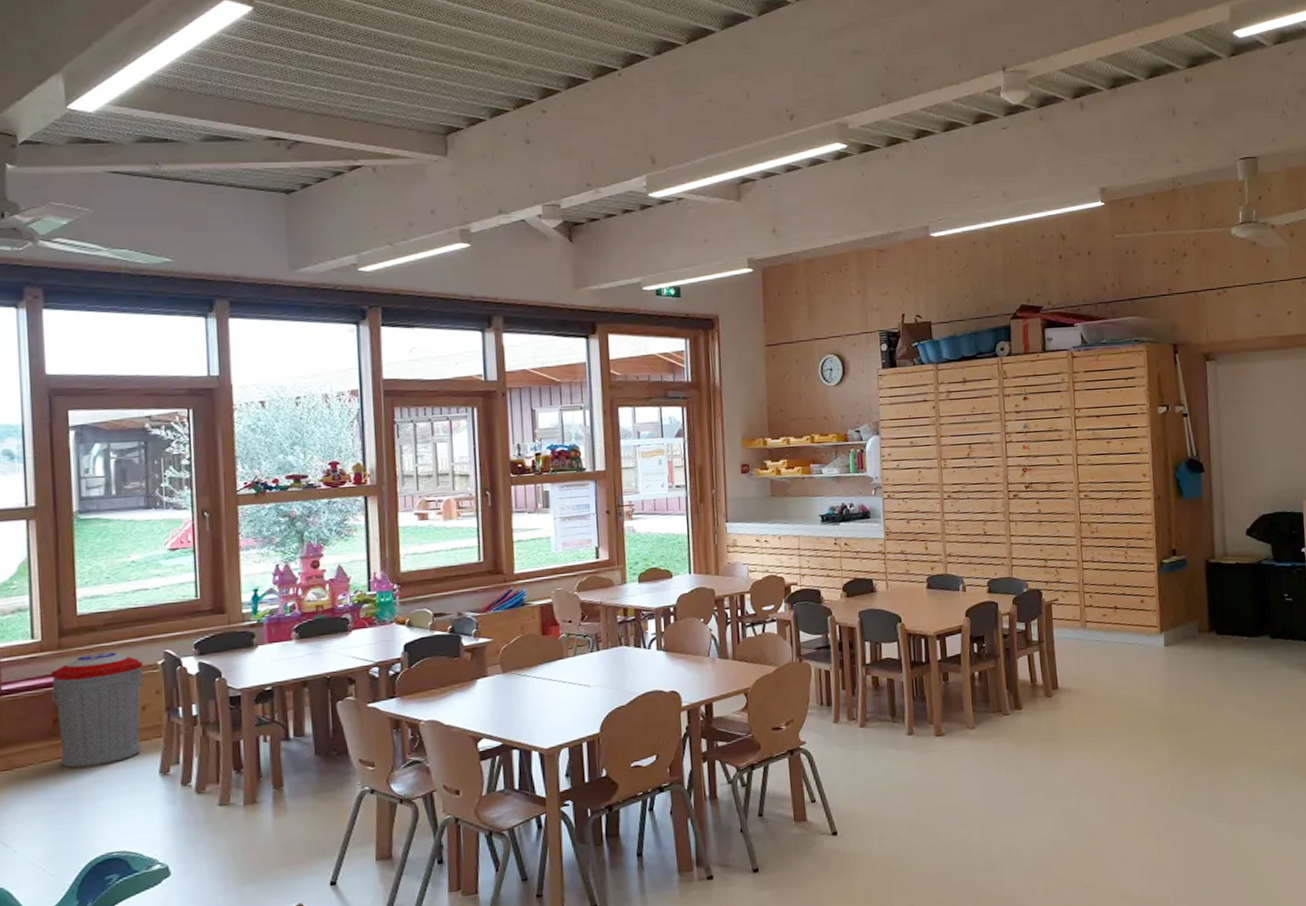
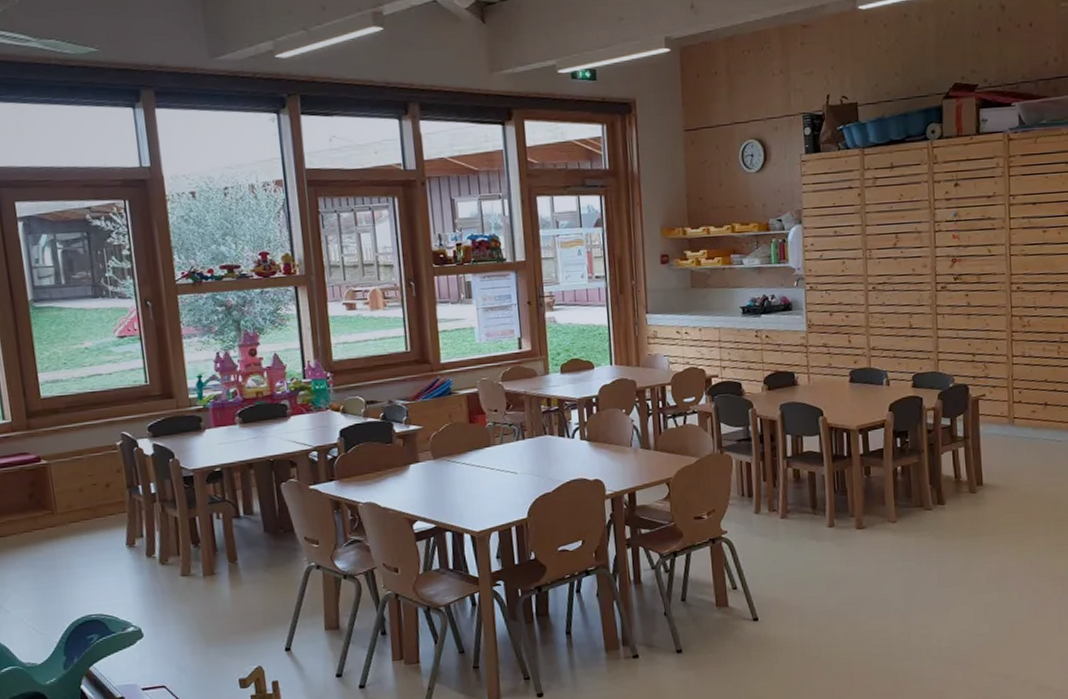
trash can: present [50,652,144,769] -> none [22,433,108,539]

